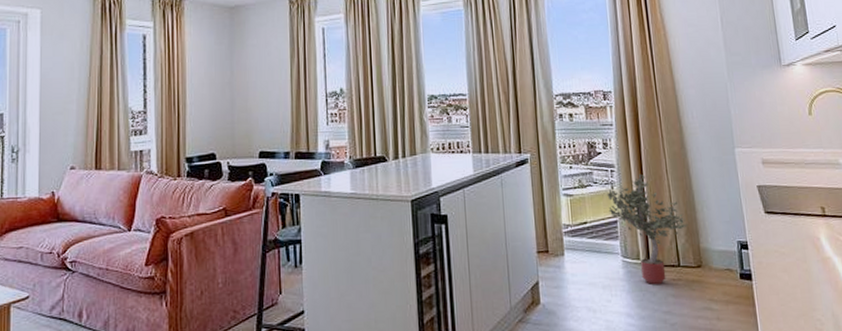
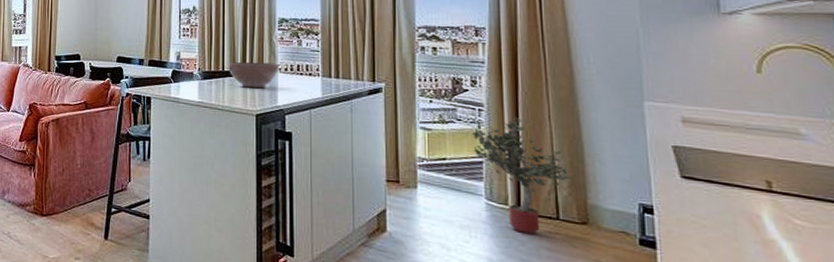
bowl: none [380,143,432,173] -> present [228,61,280,89]

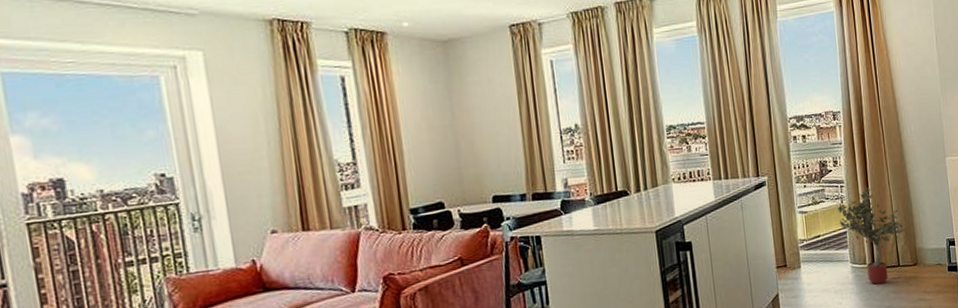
bowl: present [228,61,280,89] -> none [621,173,673,206]

